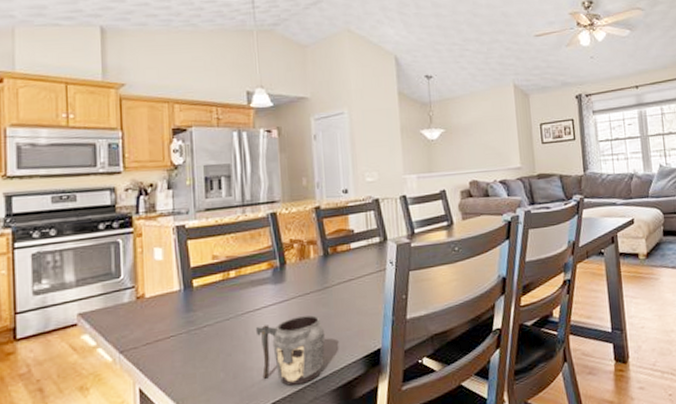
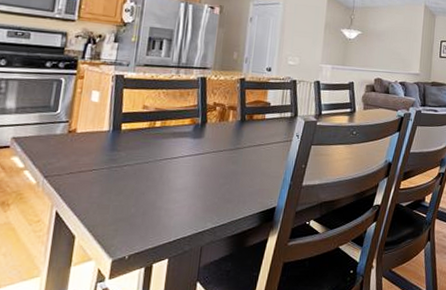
mug: present [255,315,326,386] -> none [168,169,231,228]

